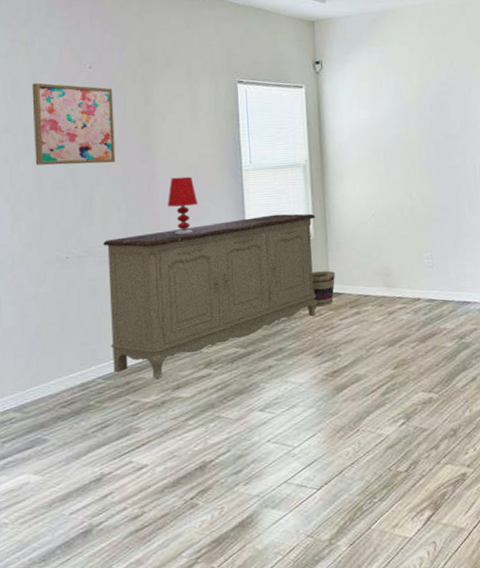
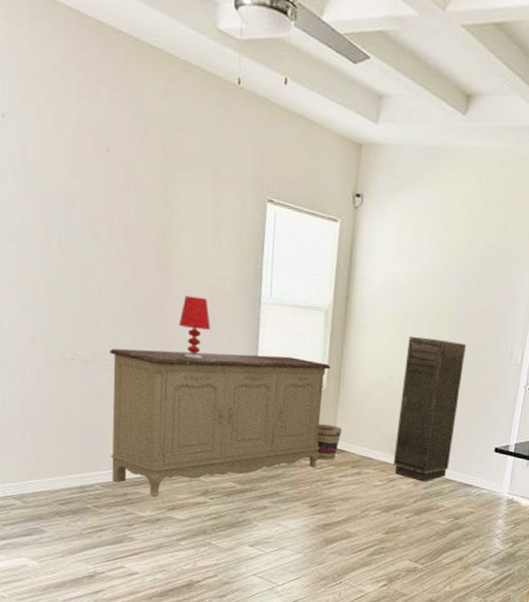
wall art: present [32,83,116,165] -> none [42,156,131,267]
storage cabinet: none [384,170,444,308] -> present [393,335,466,482]

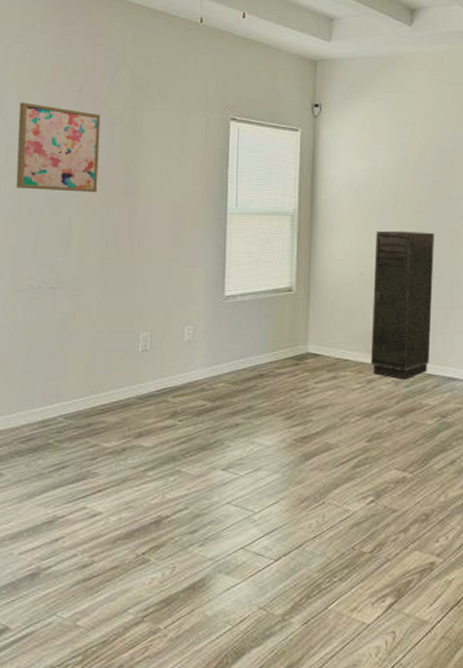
wall art: none [42,156,131,267] -> present [16,102,101,193]
sideboard: present [110,348,331,496] -> none [76,263,300,423]
table lamp: present [178,295,210,359] -> none [146,214,178,275]
basket: present [317,424,343,460] -> none [289,329,315,367]

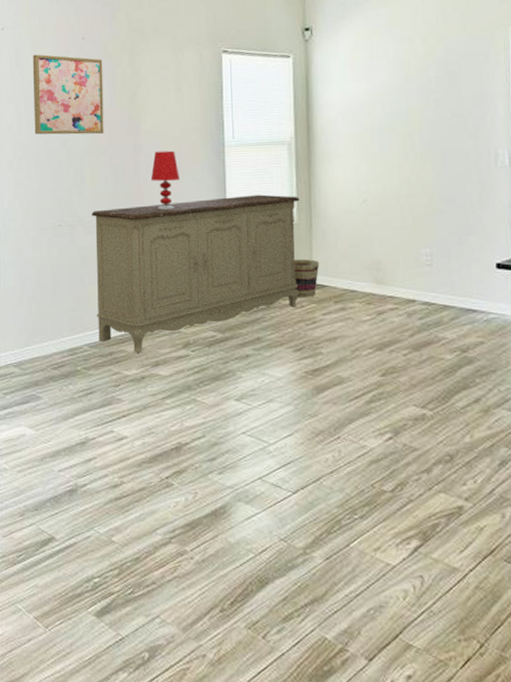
sideboard: none [76,263,300,423] -> present [92,194,300,353]
table lamp: none [146,214,178,275] -> present [150,150,179,210]
basket: none [289,329,315,367] -> present [293,259,320,298]
storage cabinet: present [370,230,434,380] -> none [377,153,445,312]

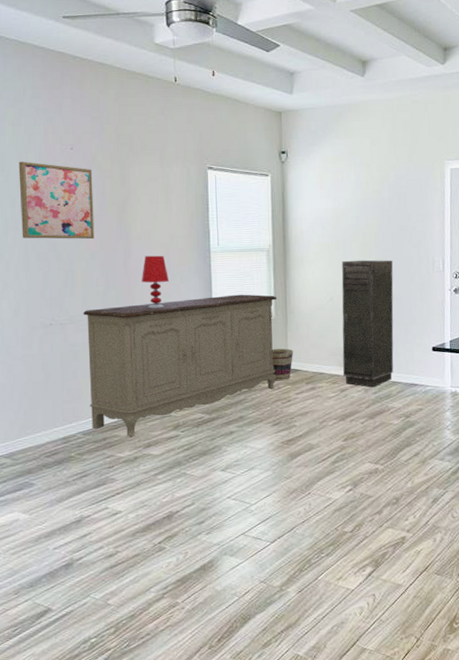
storage cabinet: none [377,153,445,312] -> present [341,259,394,388]

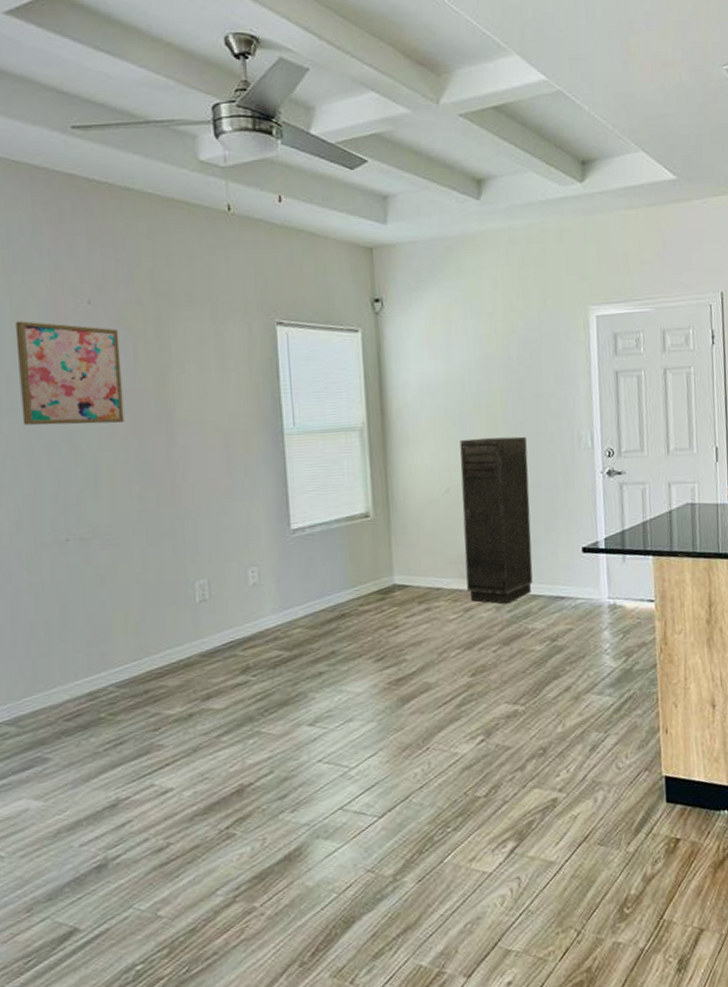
sideboard: present [83,294,277,437] -> none [111,488,378,687]
table lamp: present [141,255,169,308] -> none [190,441,228,513]
basket: present [272,348,294,381] -> none [371,558,401,602]

